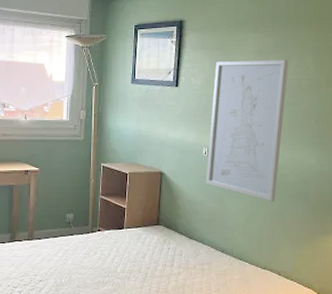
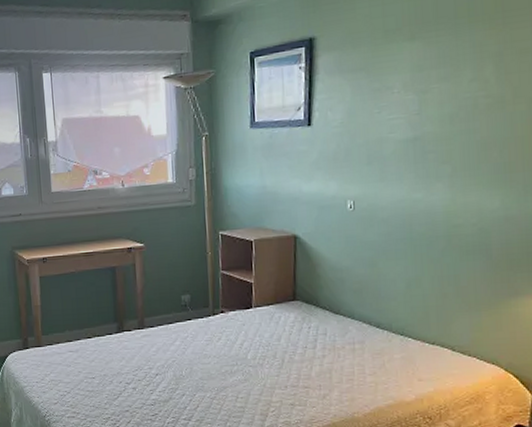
wall art: present [205,60,289,202] -> none [352,73,461,261]

